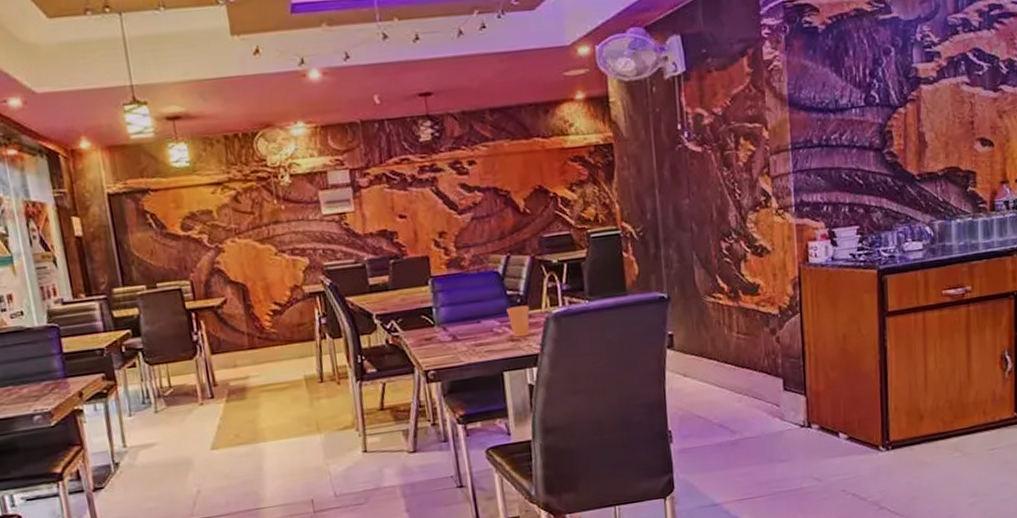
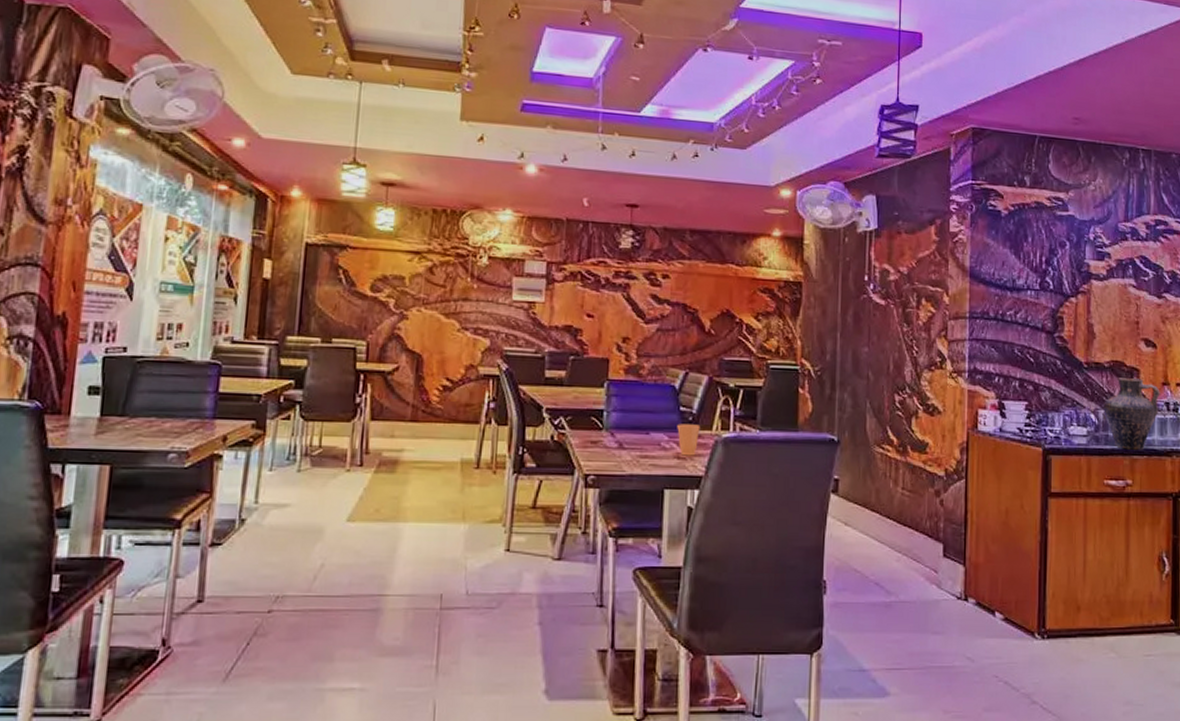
jug: none [938,181,999,257] -> present [1102,378,1160,450]

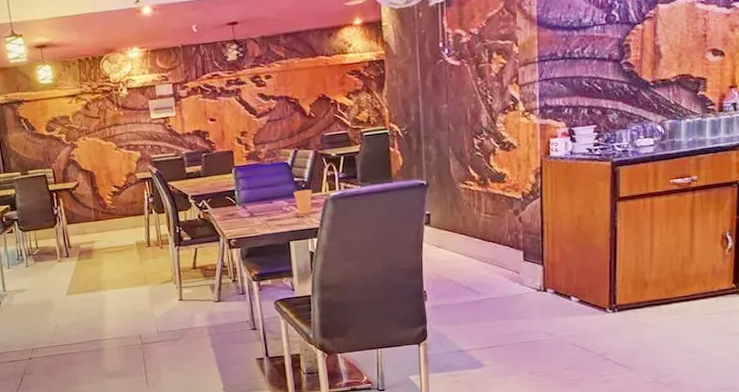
jug: present [1102,378,1160,450] -> none [669,86,727,151]

